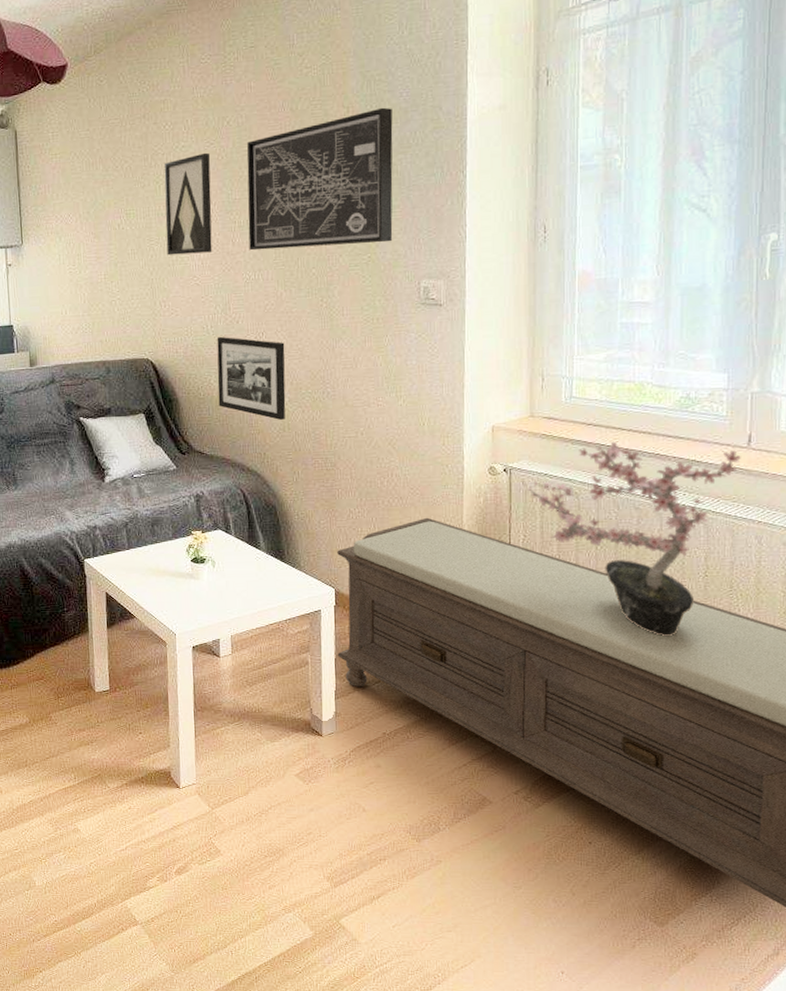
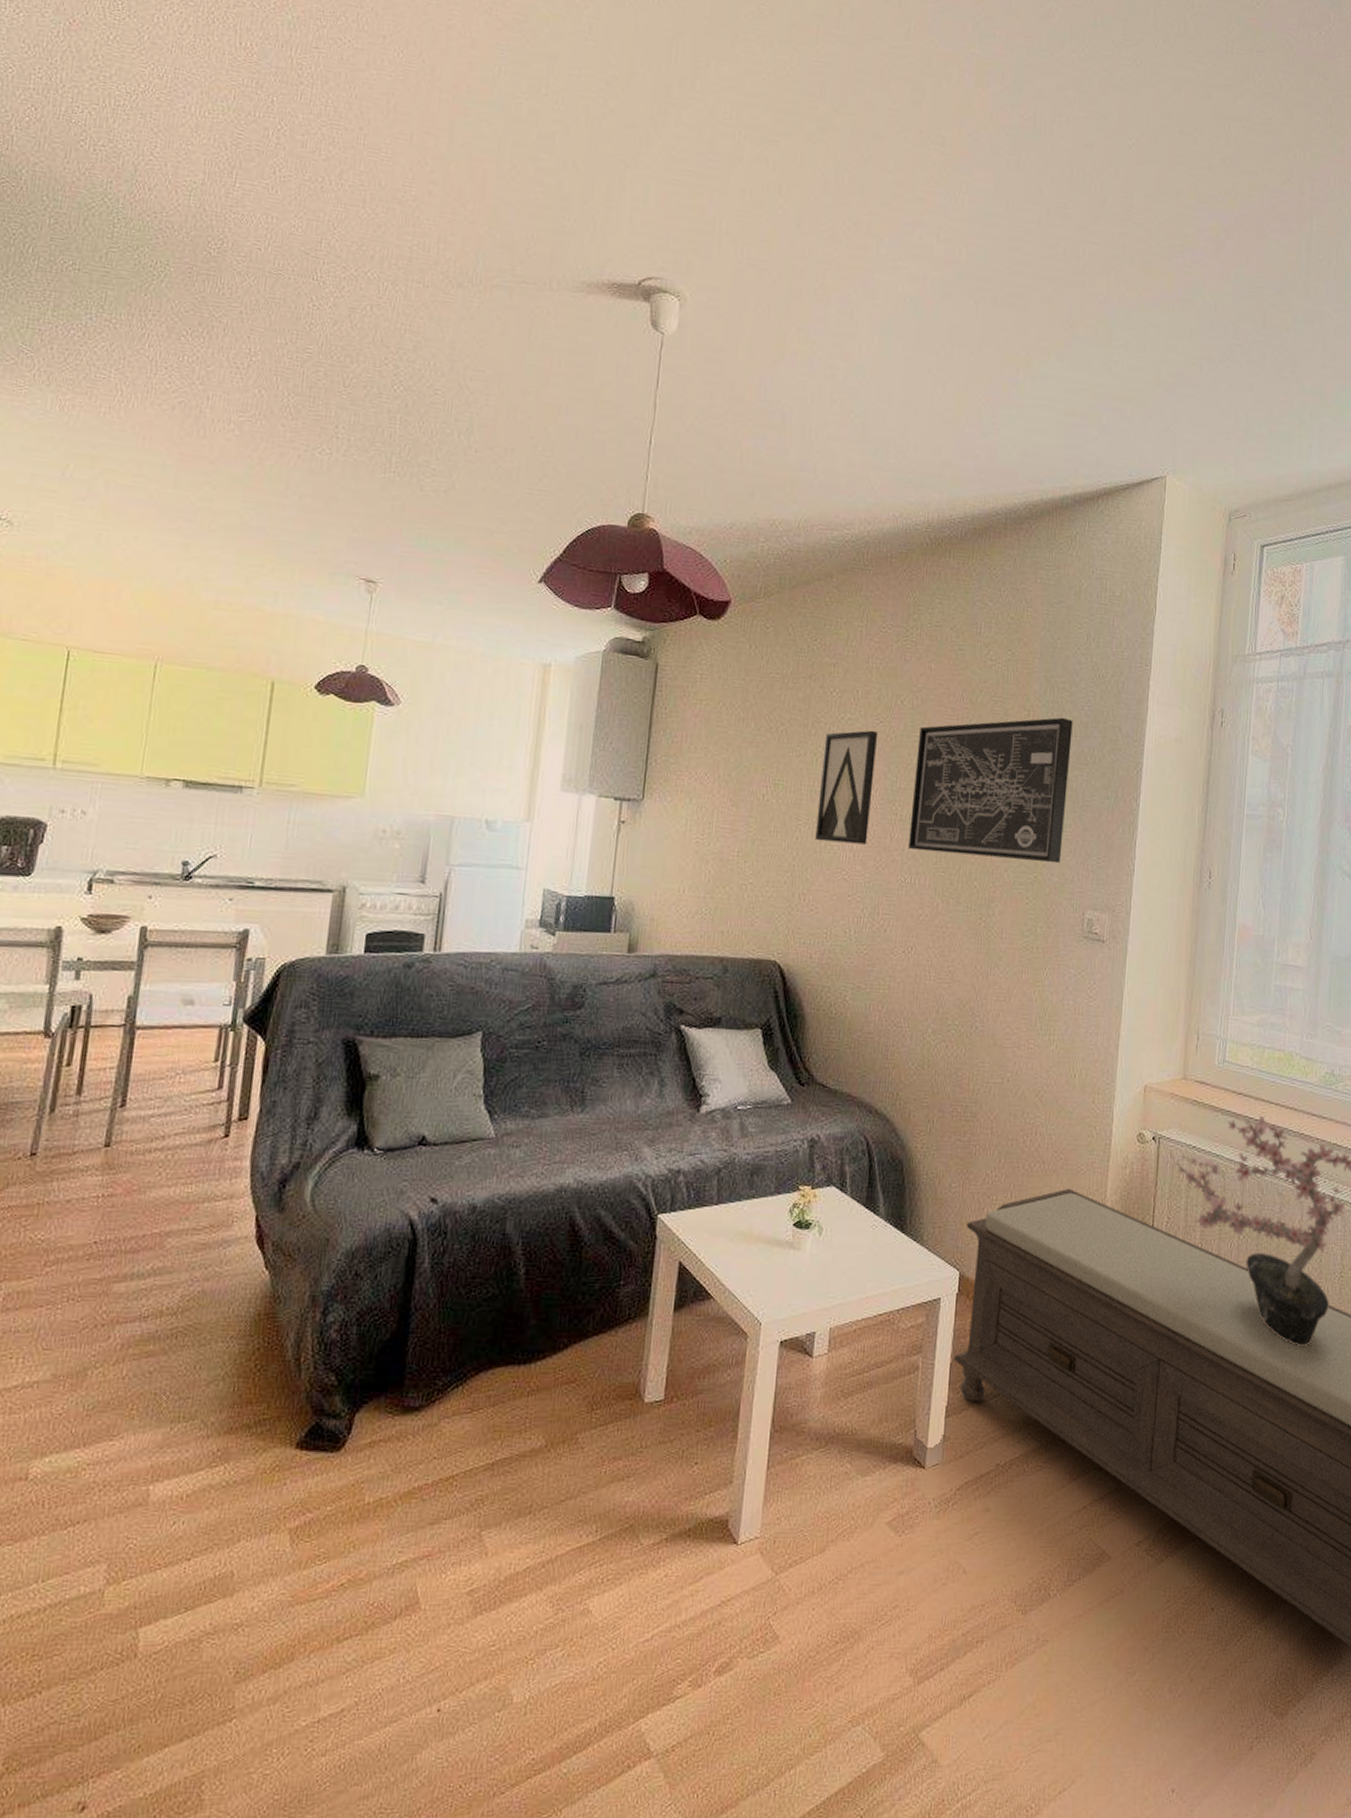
picture frame: present [217,336,286,421] -> none [851,945,935,1055]

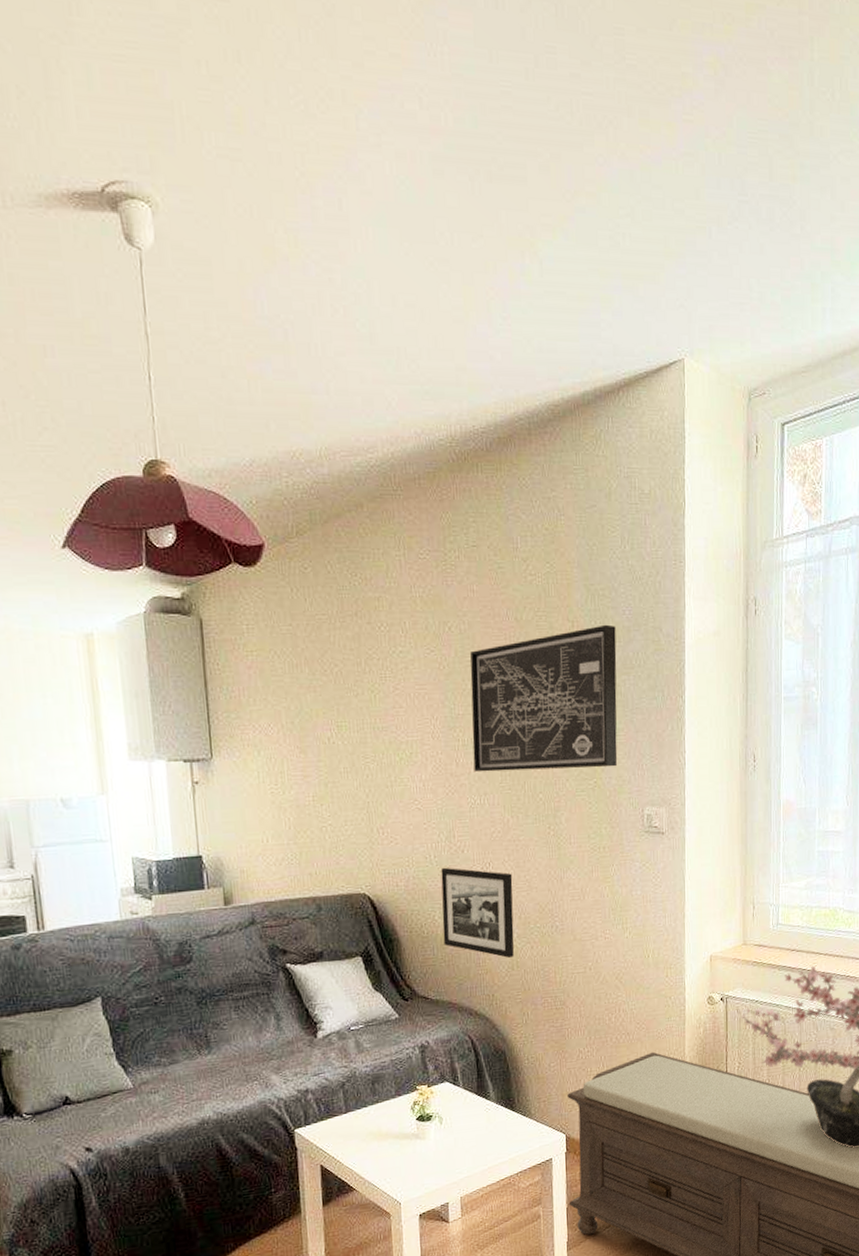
wall art: present [815,730,877,845] -> none [379,660,435,776]
picture frame: none [851,945,935,1055] -> present [441,867,514,959]

